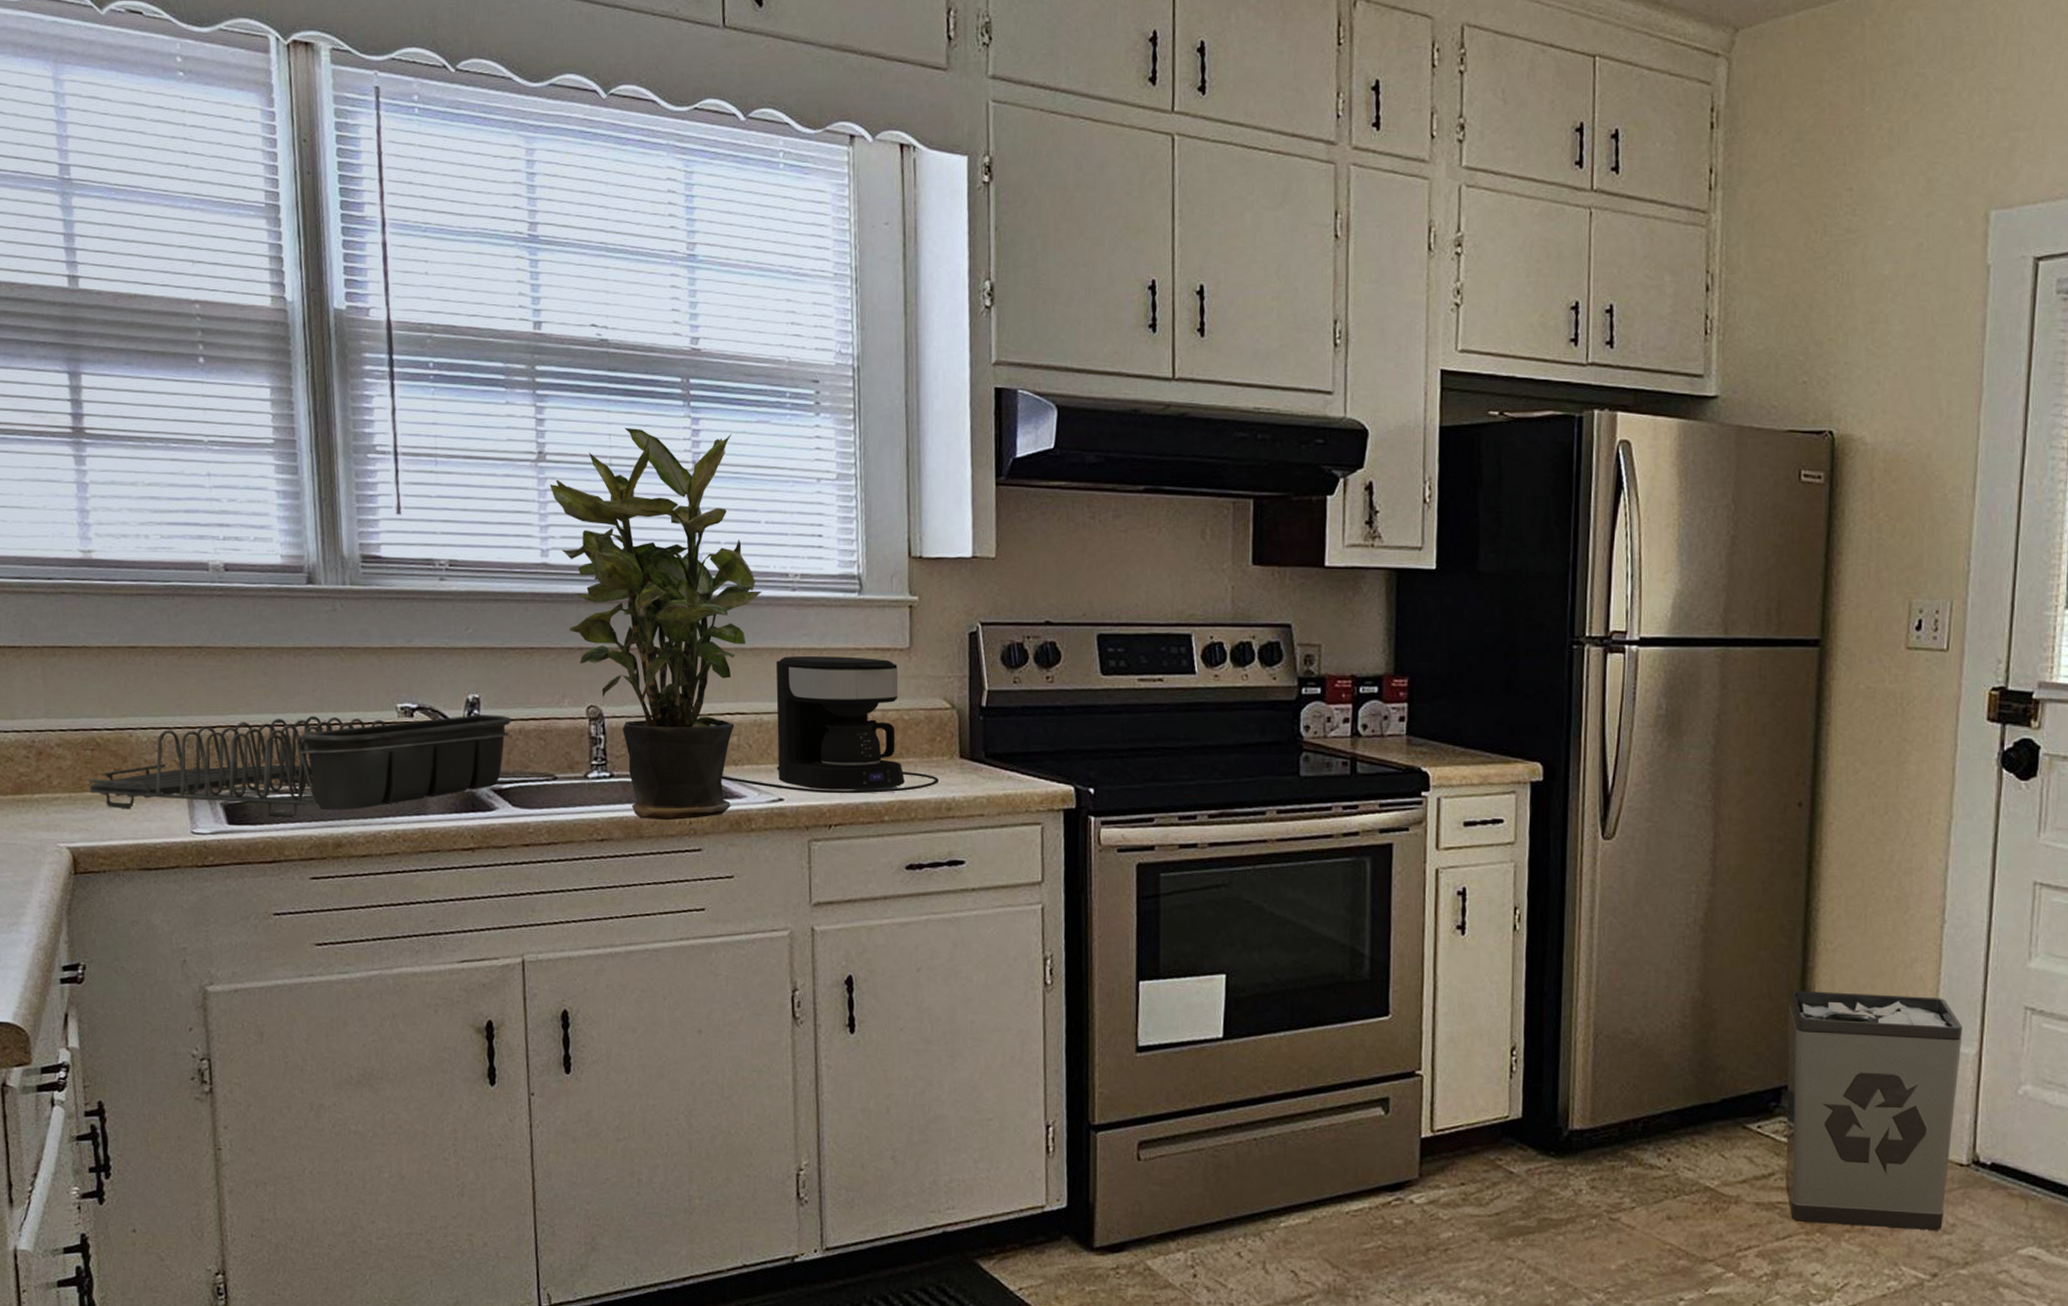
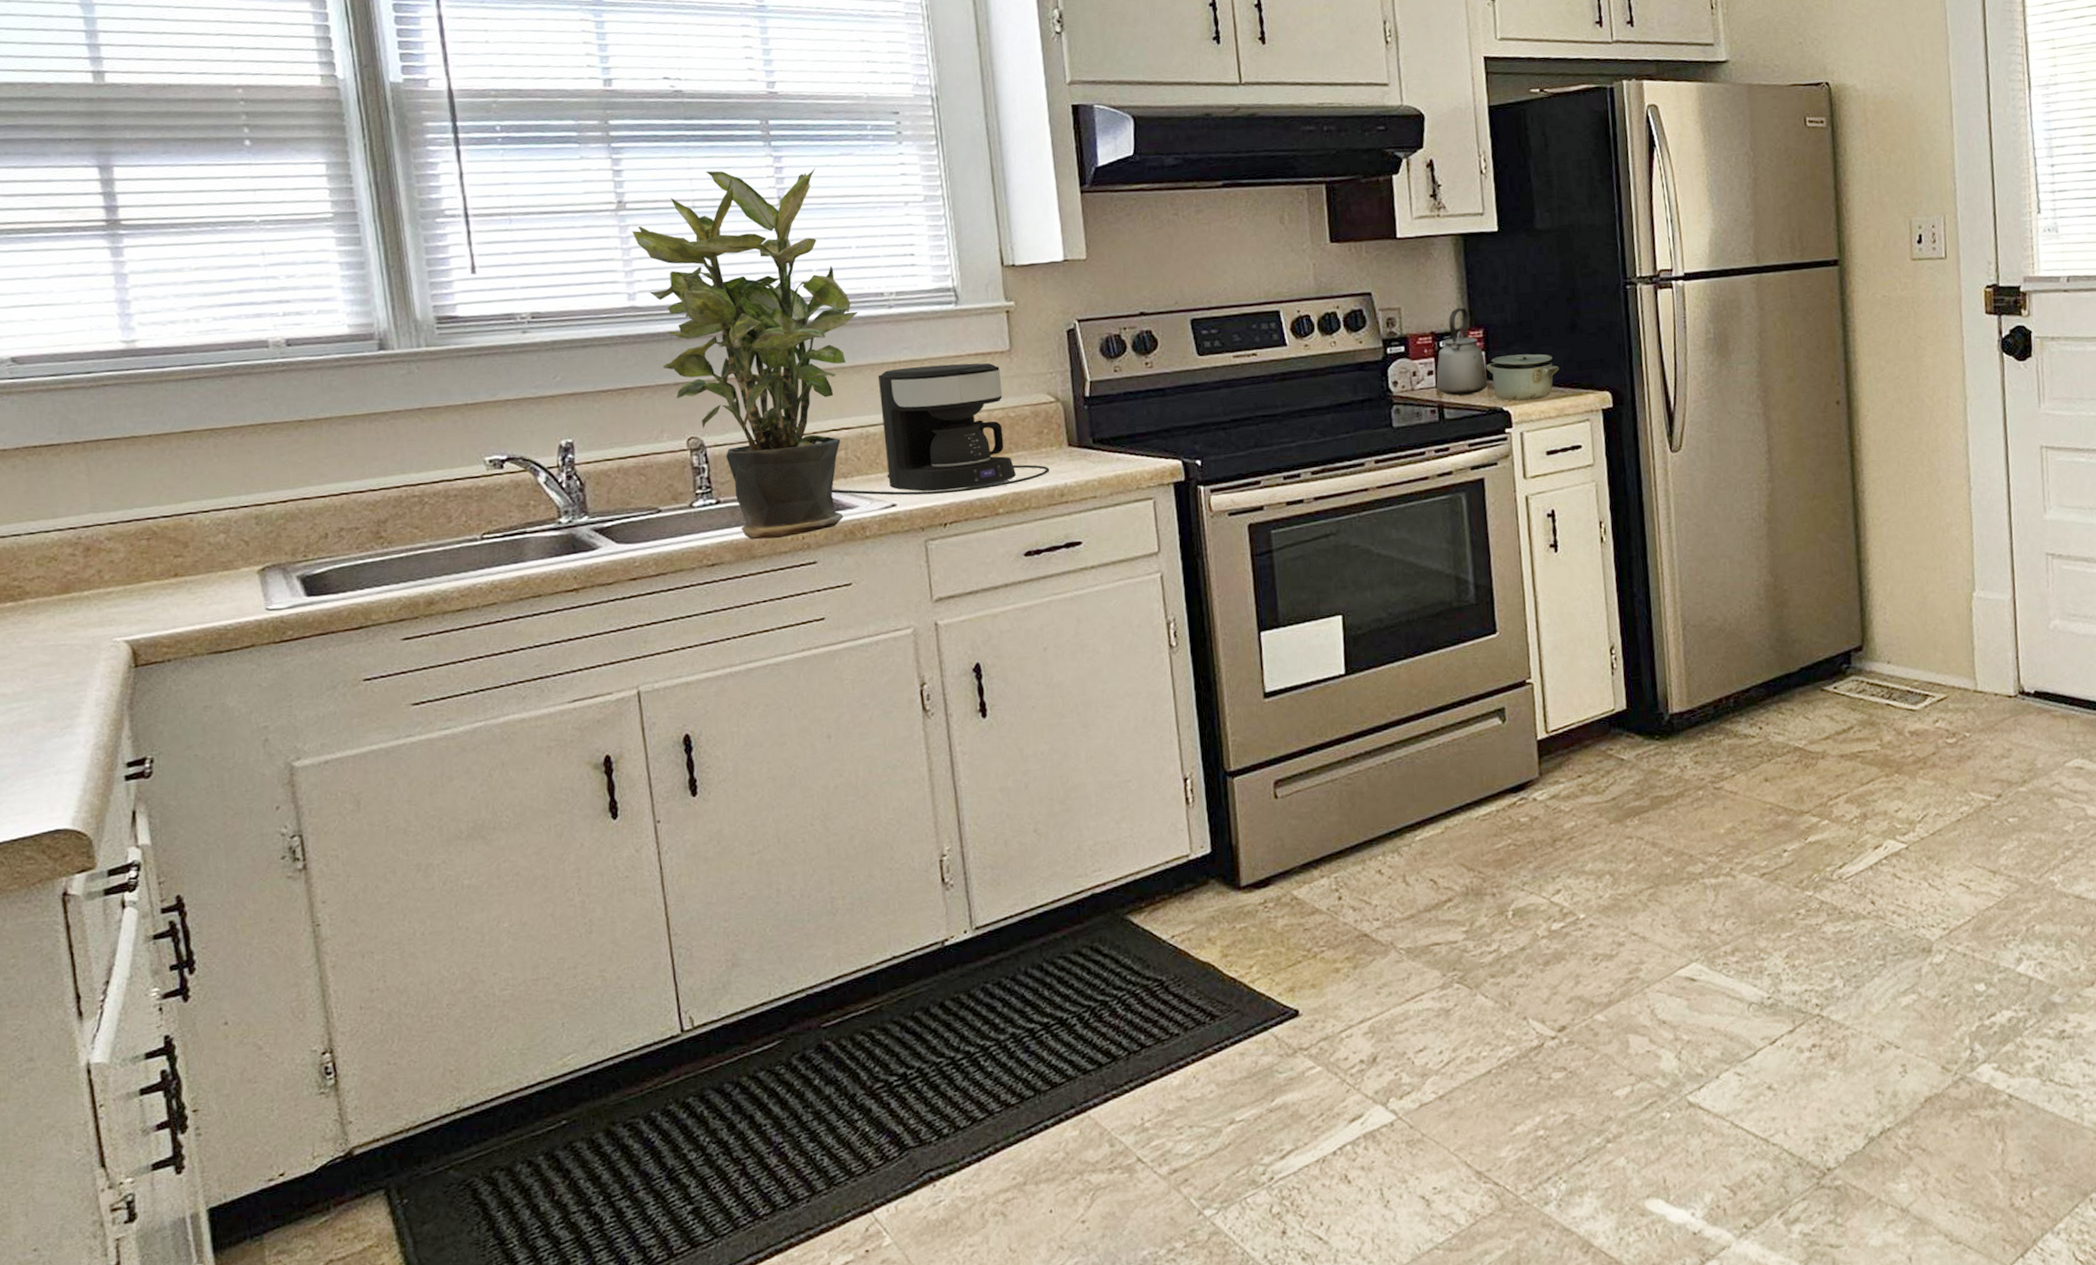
dish rack: present [88,715,512,818] -> none [145,456,609,595]
kettle: none [1352,651,1408,749] -> present [1436,307,1488,396]
saucepan: none [1407,710,1488,764] -> present [1485,353,1559,402]
recycling bin: present [1785,990,1962,1230] -> none [1847,554,2001,766]

